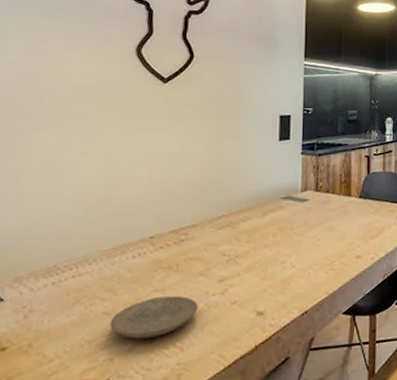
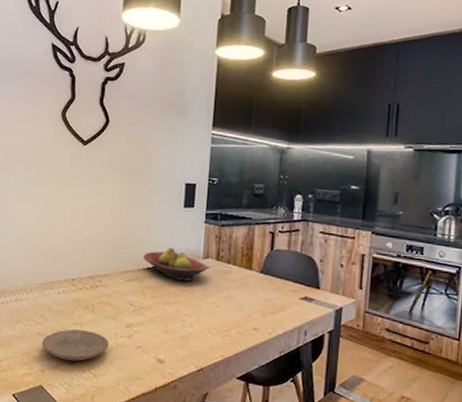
fruit bowl: none [237,184,307,219] -> present [143,247,208,282]

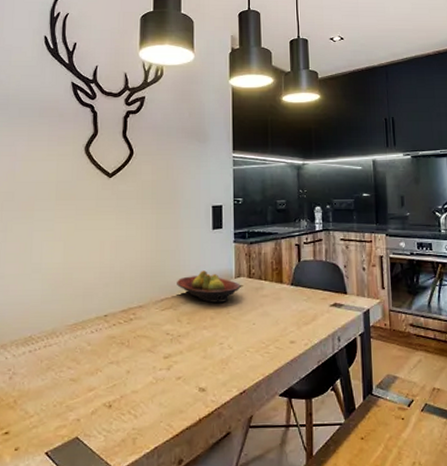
plate: present [42,329,109,361] -> none [76,368,148,404]

